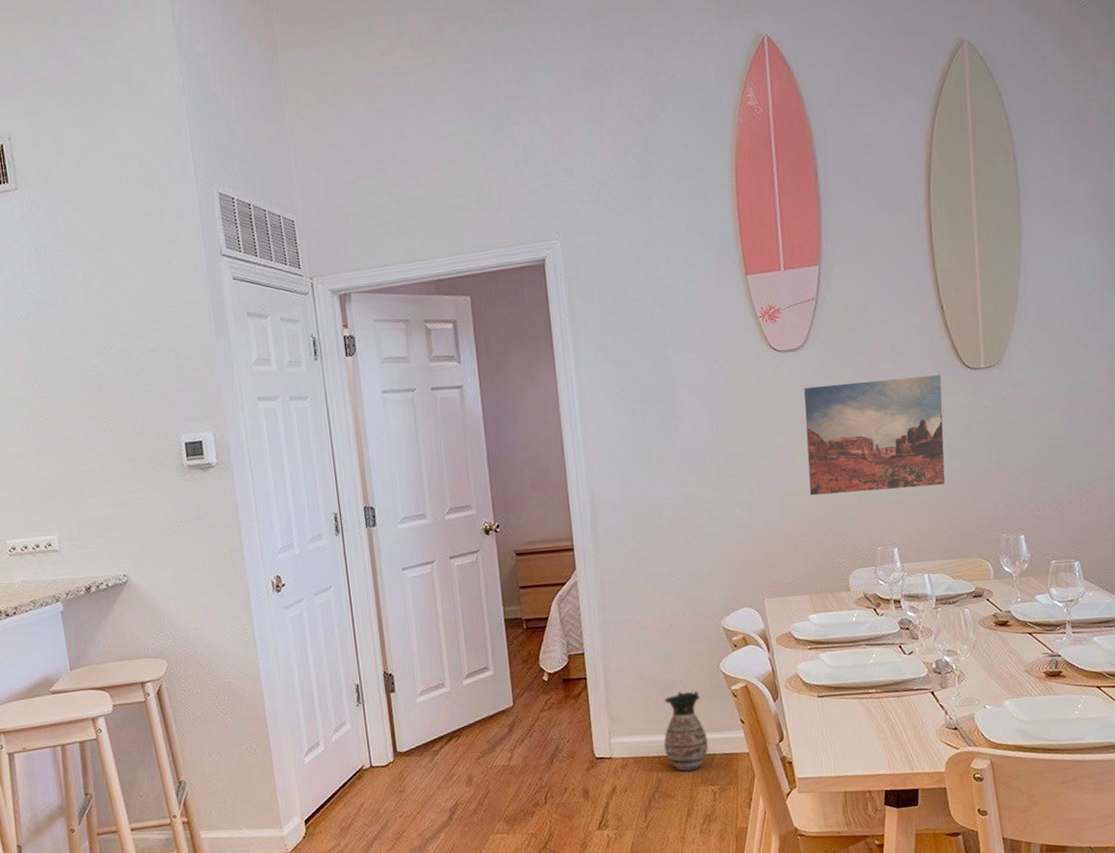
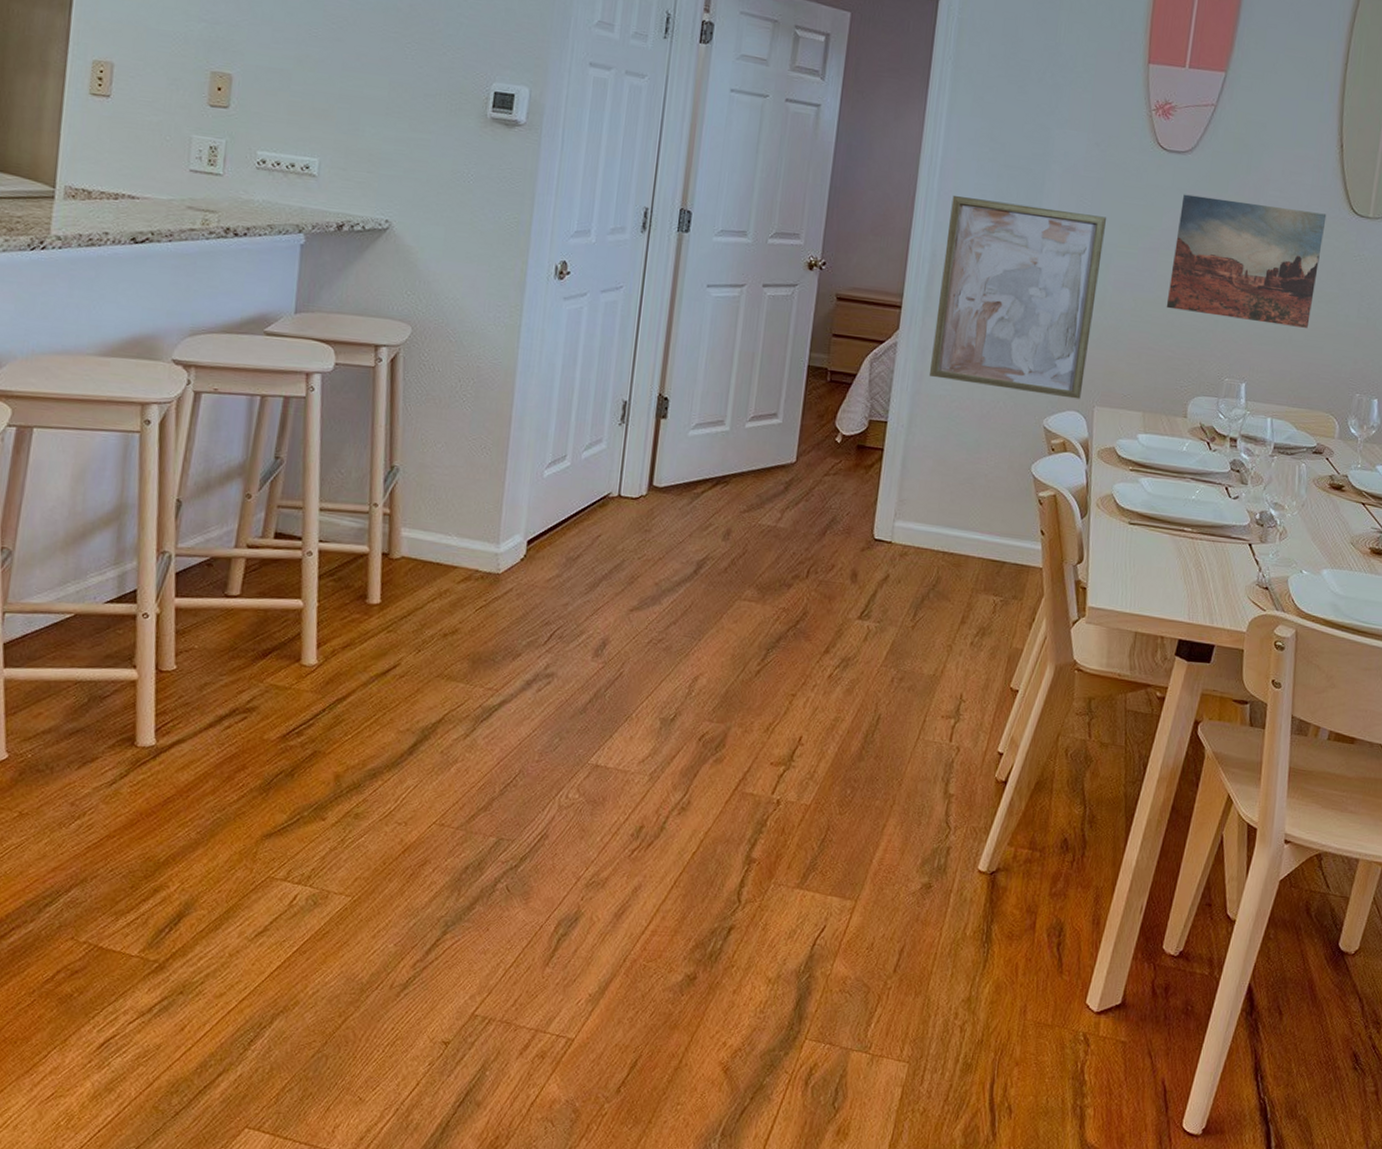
wall art: none [596,426,750,605] -> present [930,196,1107,400]
ceramic jug: present [664,690,709,772] -> none [951,485,1003,575]

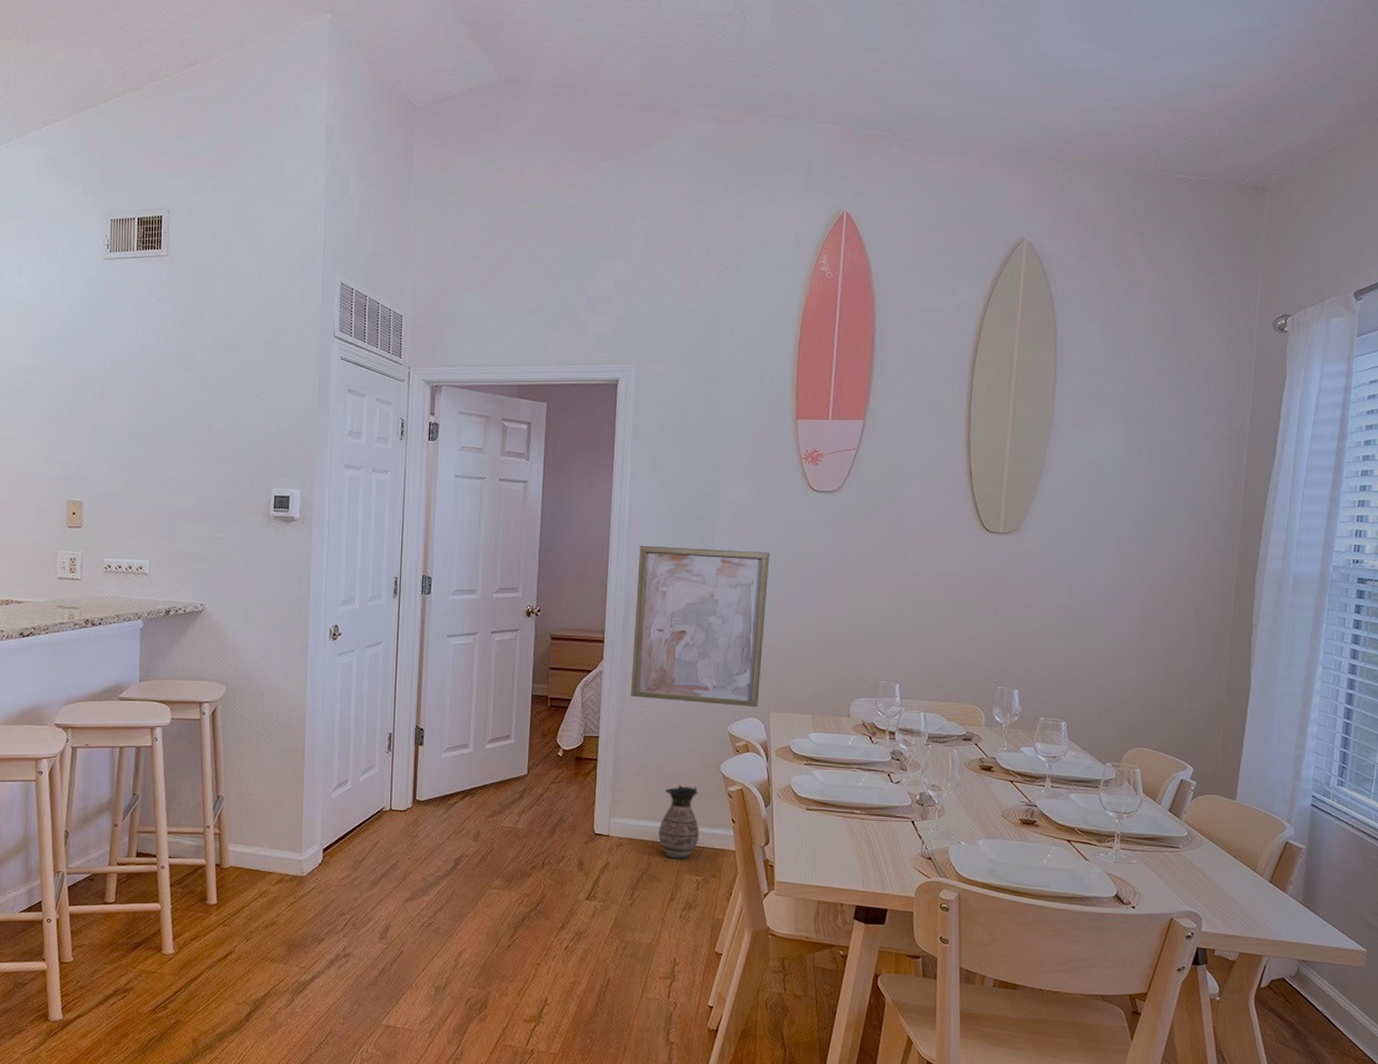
ceramic jug: none [951,485,1003,575] -> present [658,784,700,859]
wall art: present [1166,194,1327,328] -> none [825,527,961,633]

